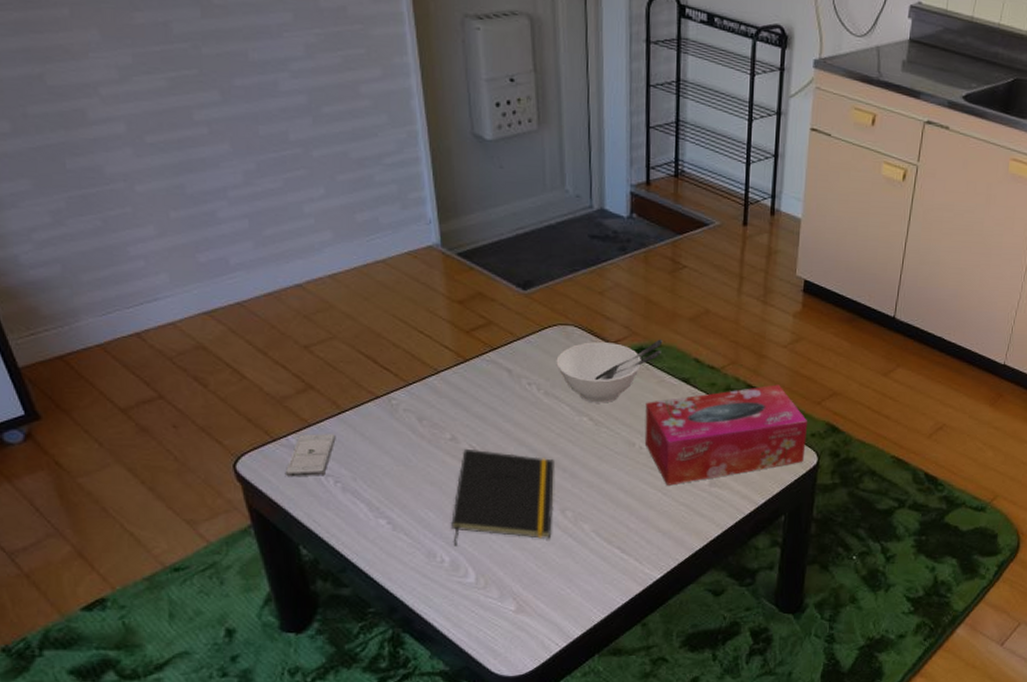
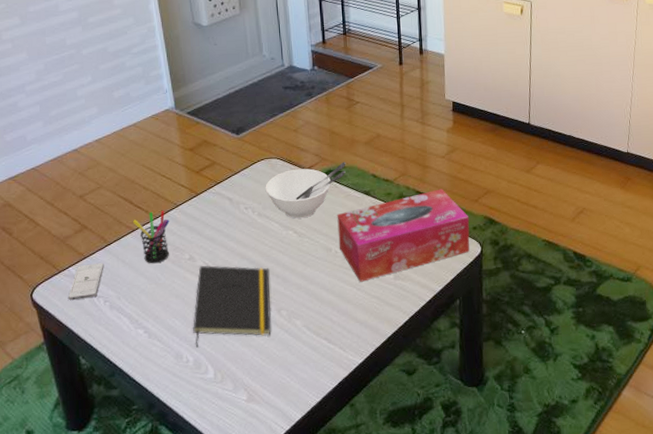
pen holder: none [377,375,427,441] -> present [133,210,170,264]

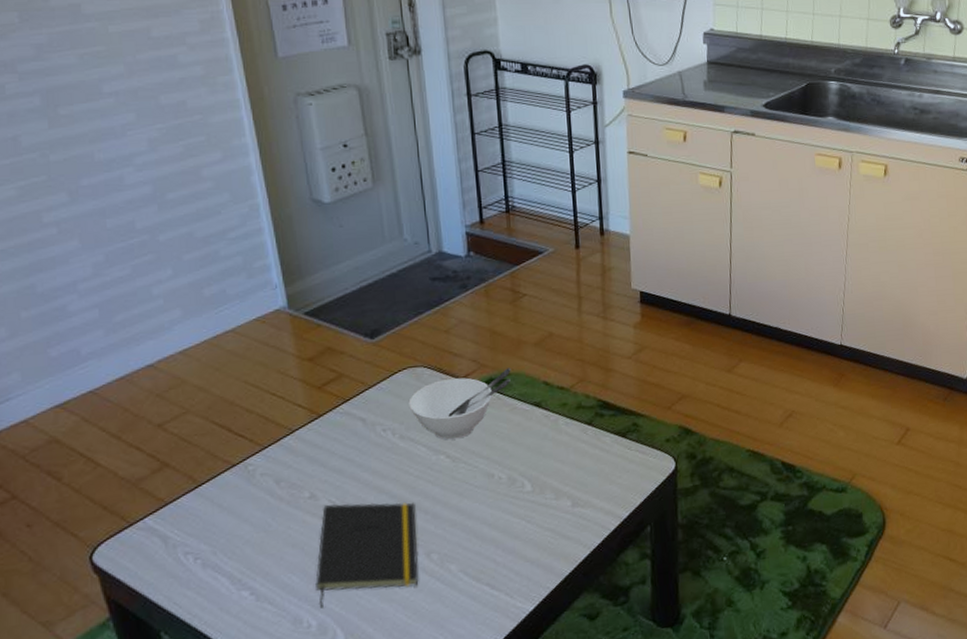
smartphone: present [68,263,104,301] -> none [144,509,194,561]
pen holder: present [133,210,170,264] -> none [233,437,283,507]
tissue box: present [337,189,470,282] -> none [500,395,662,513]

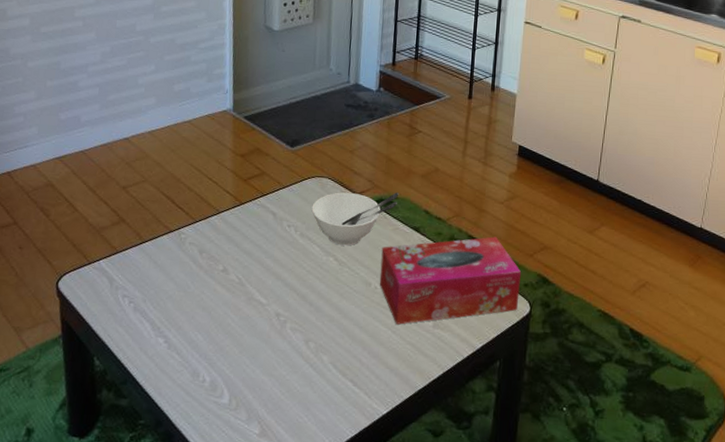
notepad: present [316,502,419,609] -> none [214,279,303,368]
tissue box: none [500,395,662,513] -> present [379,236,522,325]

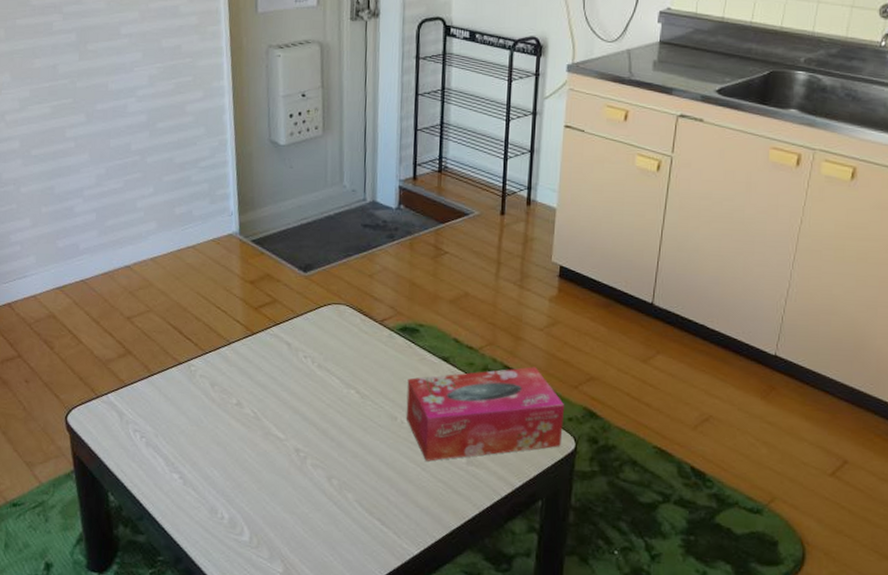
bowl: present [311,192,399,246] -> none [329,319,425,378]

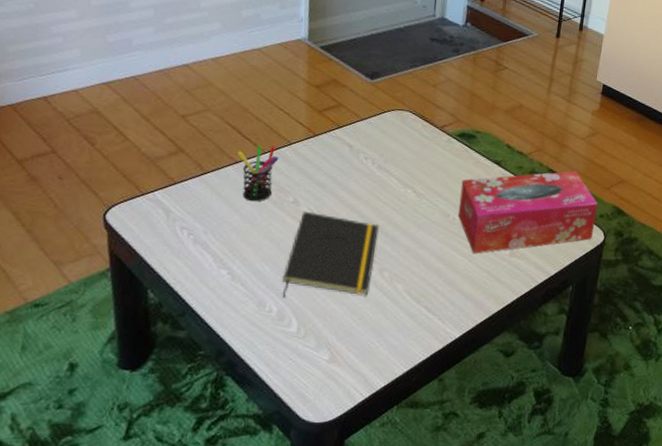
pen holder: none [181,345,220,404] -> present [237,145,279,202]
notepad: none [232,413,324,505] -> present [282,211,379,298]

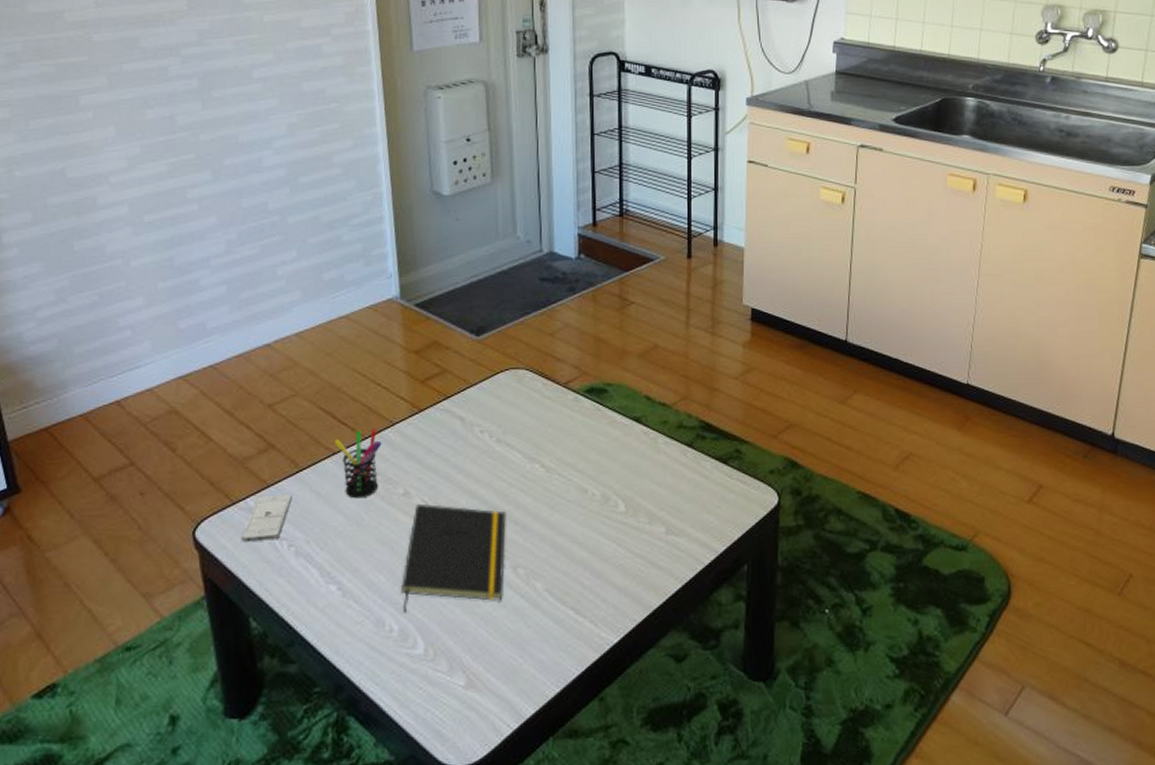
smartphone: none [147,191,196,228] -> present [242,494,292,543]
tissue box: present [457,170,598,254] -> none [597,419,766,535]

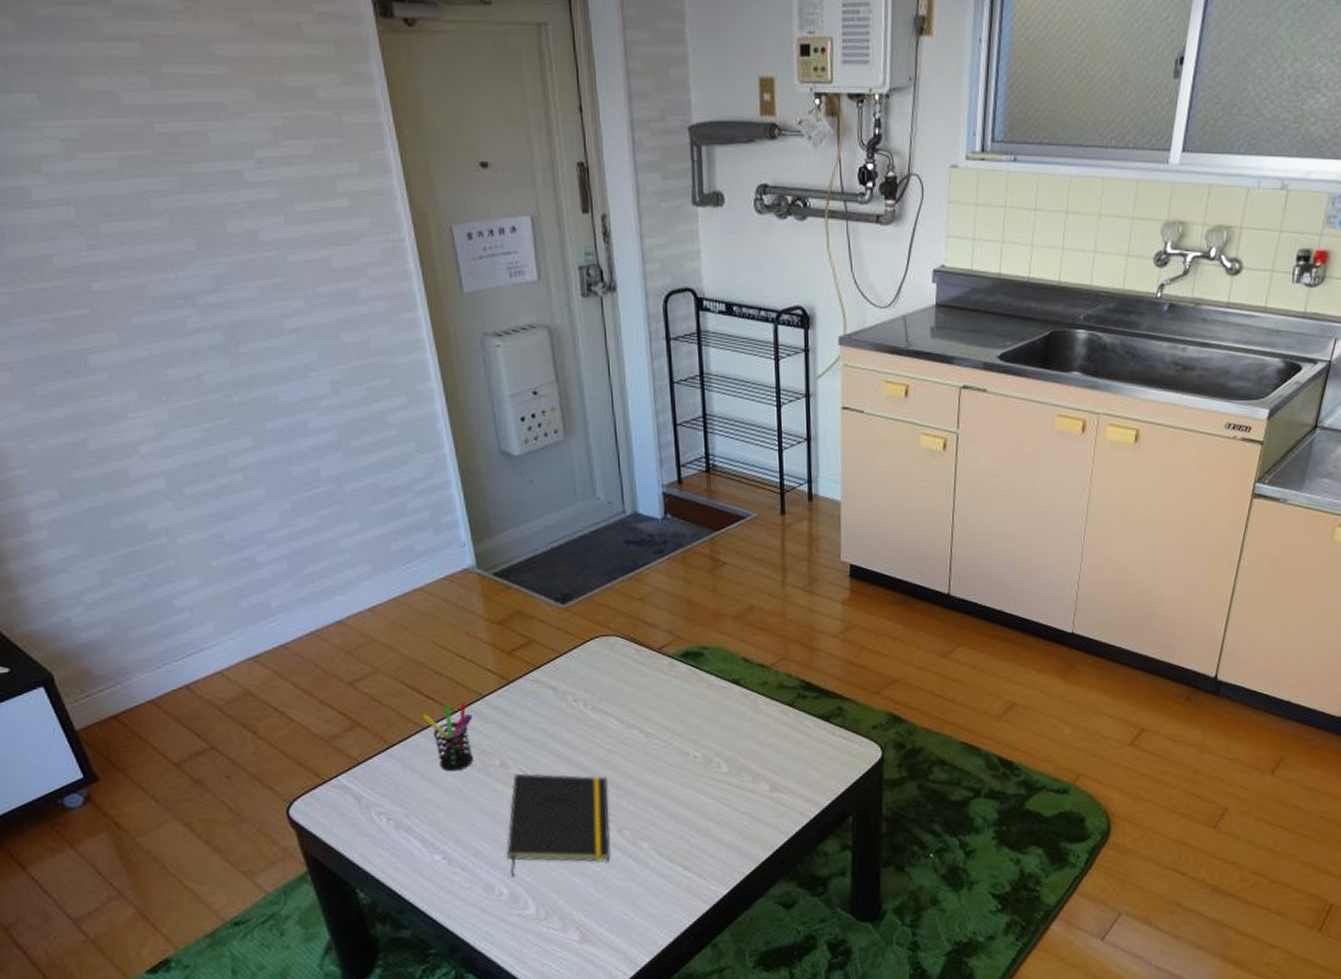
smartphone: present [242,494,292,543] -> none [338,770,386,819]

